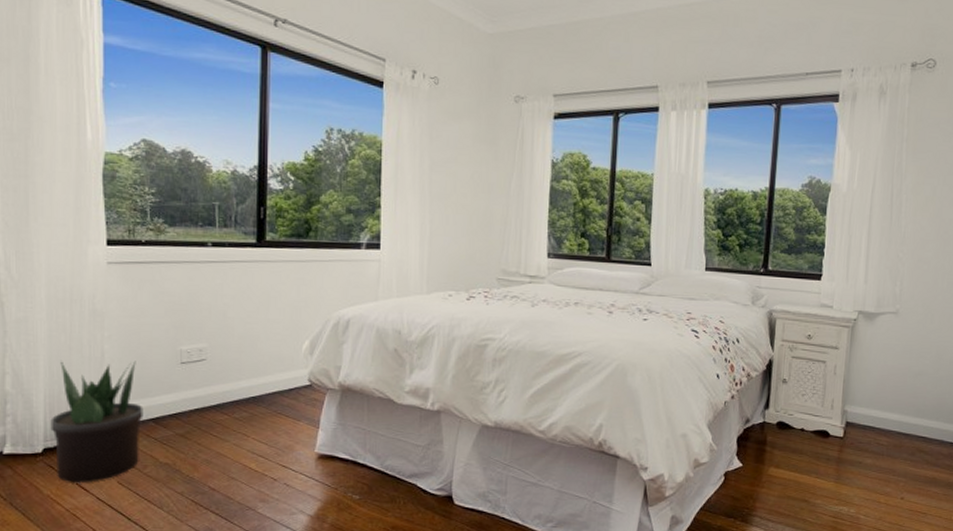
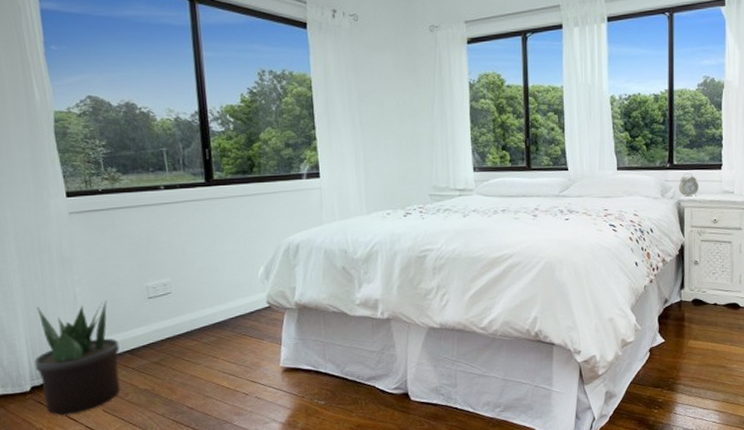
alarm clock: none [771,280,795,307] -> present [678,173,700,197]

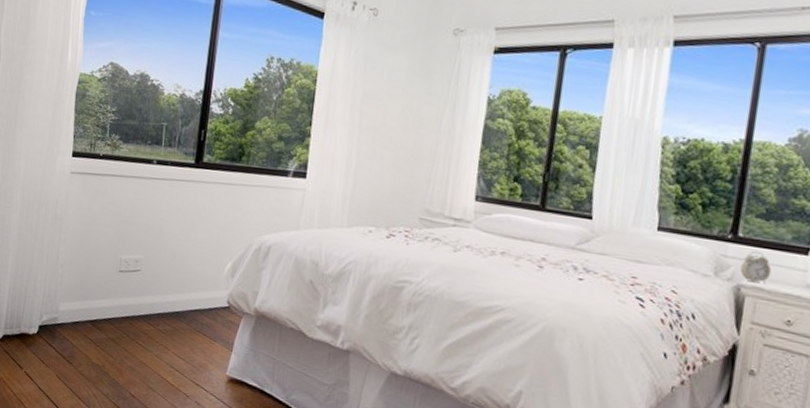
planter: present [34,300,121,415] -> none [10,259,85,372]

